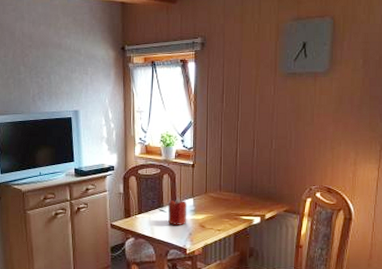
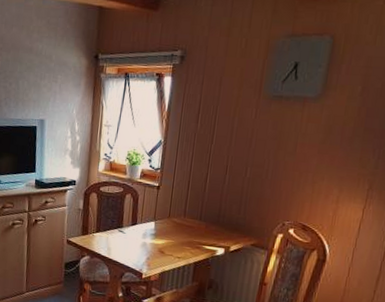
candle: present [167,197,187,225] -> none [126,219,148,249]

